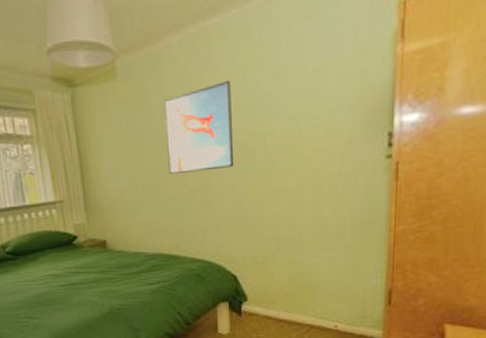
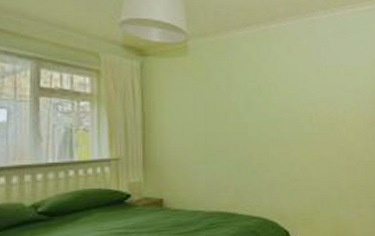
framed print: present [163,79,234,175] -> none [229,70,287,140]

